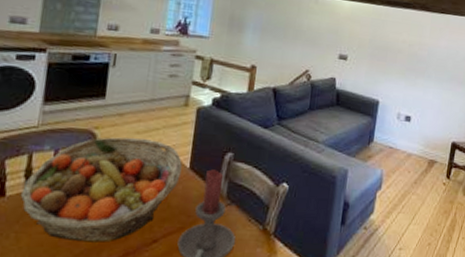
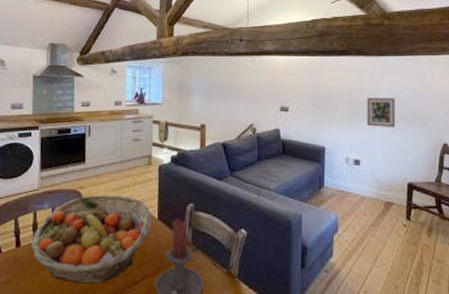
picture frame: none [422,54,451,87] -> present [367,97,396,127]

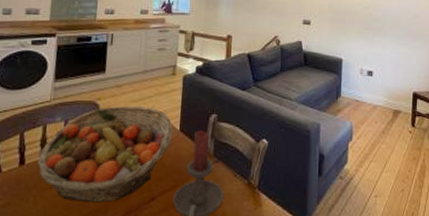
picture frame: present [367,97,396,127] -> none [379,14,403,42]

